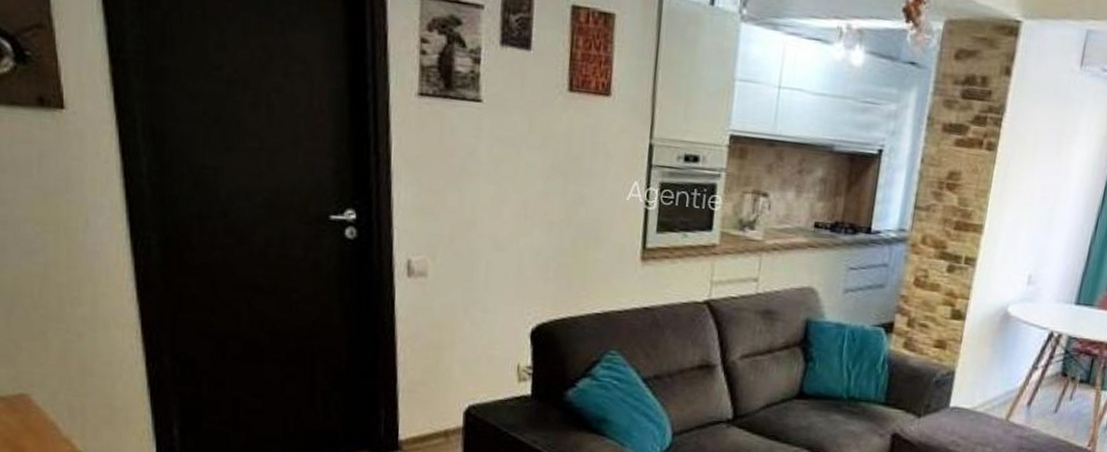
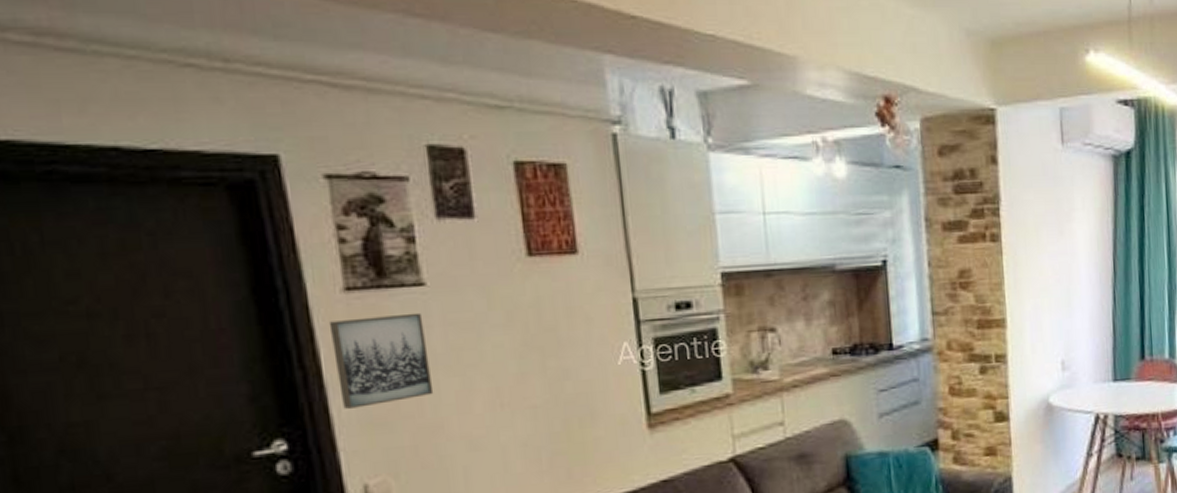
wall art: none [402,119,476,197] -> present [329,312,434,409]

